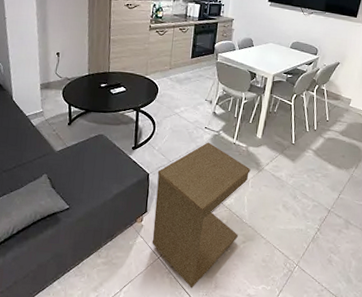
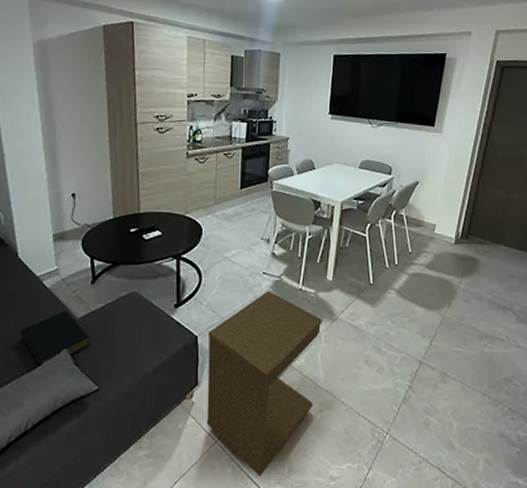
hardback book: none [12,144,65,186] -> present [21,310,90,366]

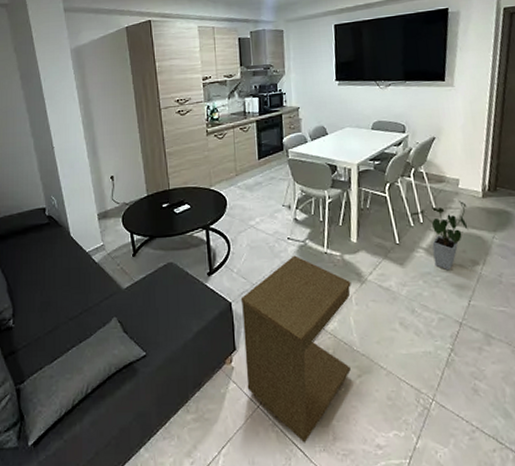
hardback book: present [21,310,90,366] -> none [77,282,135,334]
house plant: none [386,244,440,312] -> present [409,200,469,271]

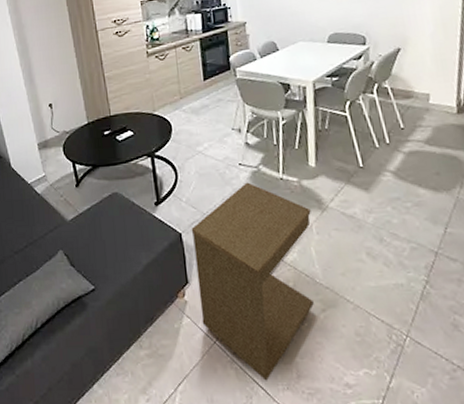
house plant: present [409,200,469,271] -> none [373,116,442,196]

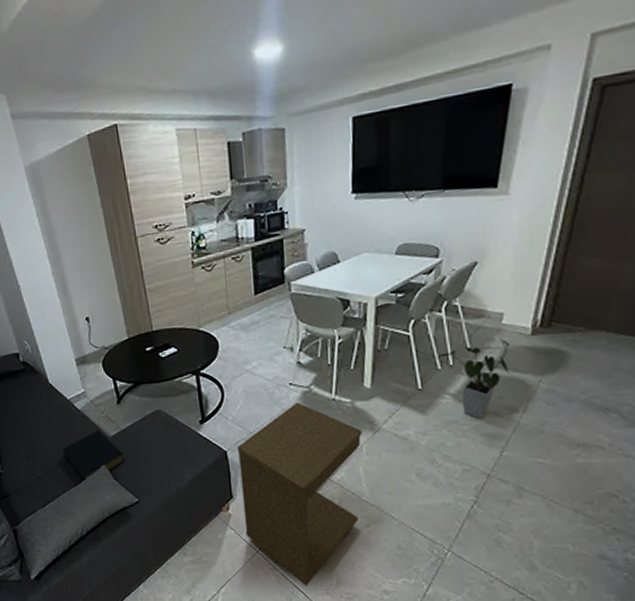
hardback book: none [21,214,81,268] -> present [63,430,124,481]
house plant: none [373,116,442,196] -> present [436,338,510,419]

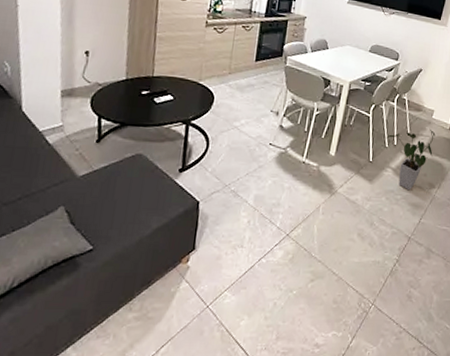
hardback book: present [63,430,124,481] -> none [16,167,89,223]
side table: present [237,402,362,586] -> none [199,161,322,342]

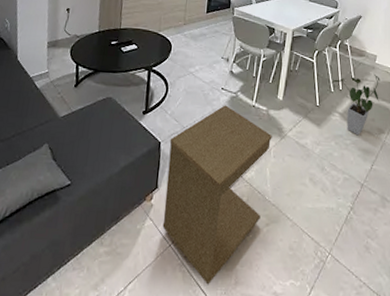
side table: none [199,161,322,342] -> present [162,105,272,285]

